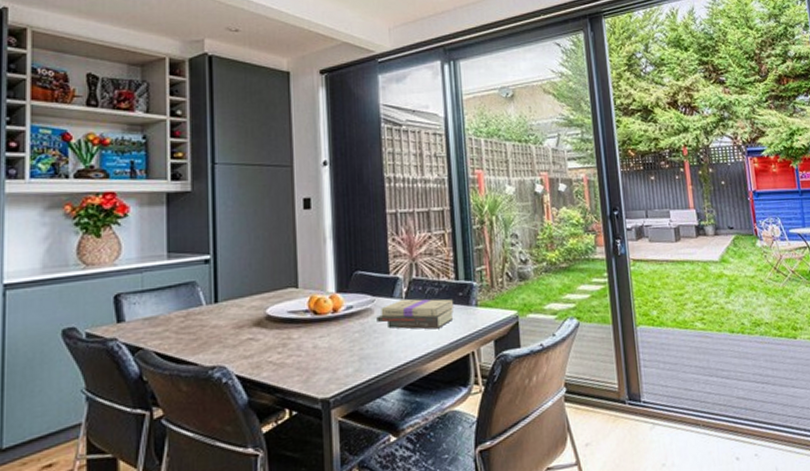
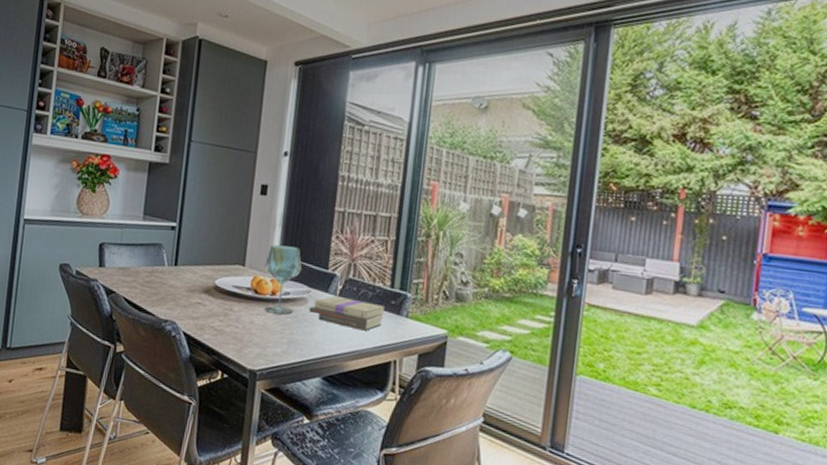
wine glass: none [320,257,361,332] -> present [264,245,302,315]

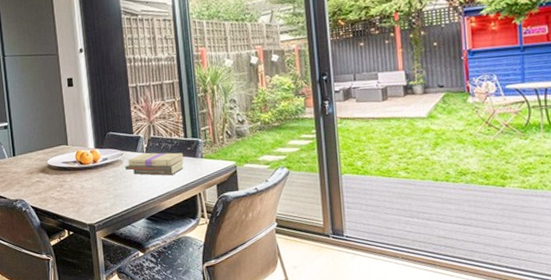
wine glass: present [264,245,302,315] -> none [83,122,113,177]

